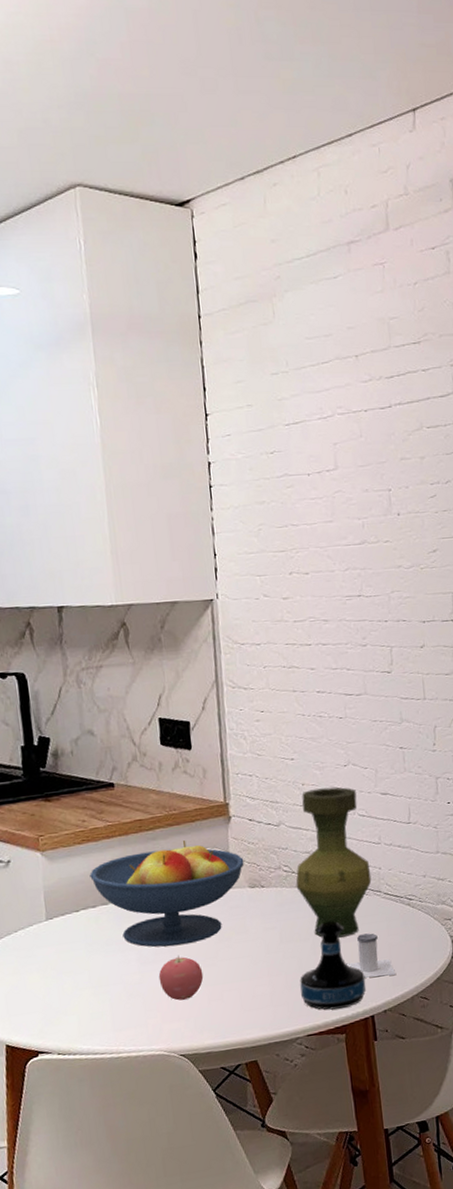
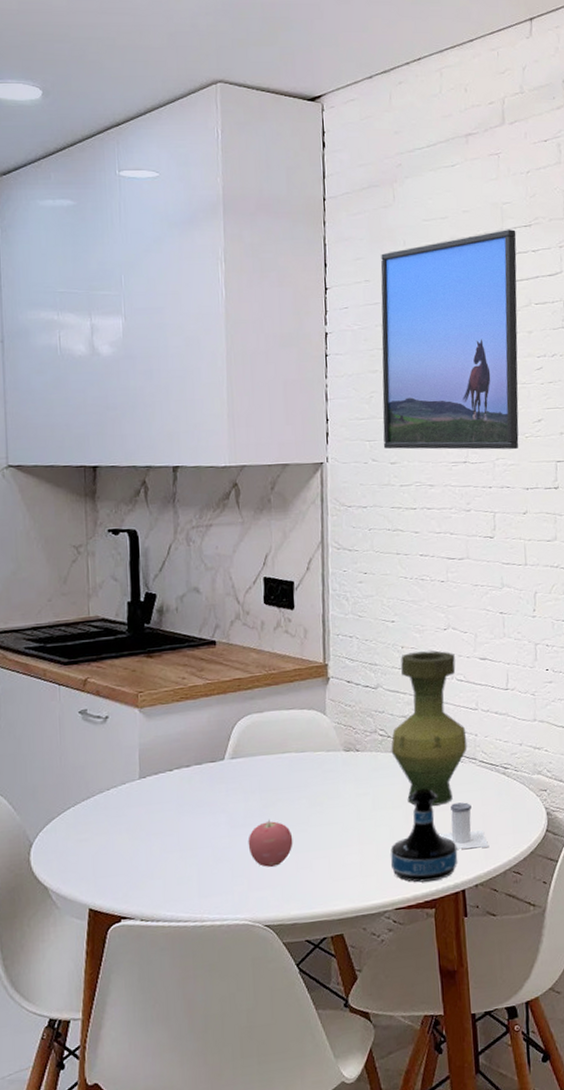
fruit bowl: present [90,840,245,947] -> none [186,701,340,810]
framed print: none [263,347,414,584] -> present [381,229,519,450]

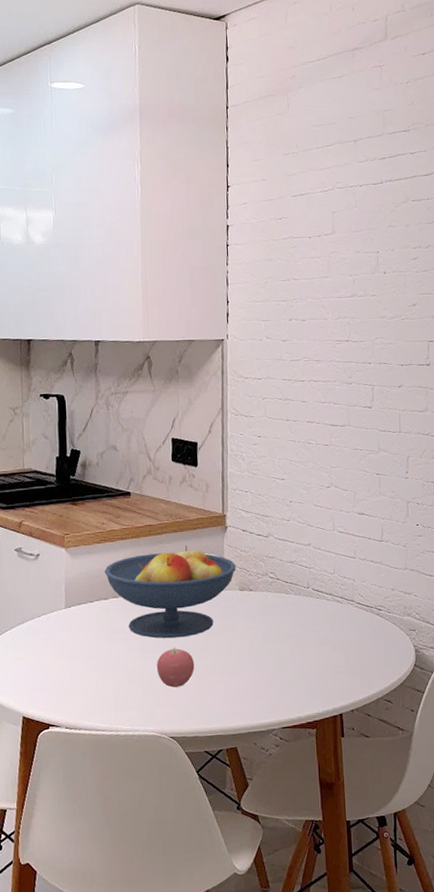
fruit bowl: none [186,701,340,810] -> present [104,545,236,639]
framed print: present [381,229,519,450] -> none [276,134,396,331]
vase: present [391,650,467,806] -> none [280,505,346,640]
tequila bottle: present [391,788,458,883] -> none [278,625,337,706]
salt shaker: present [438,802,488,850] -> none [320,638,363,679]

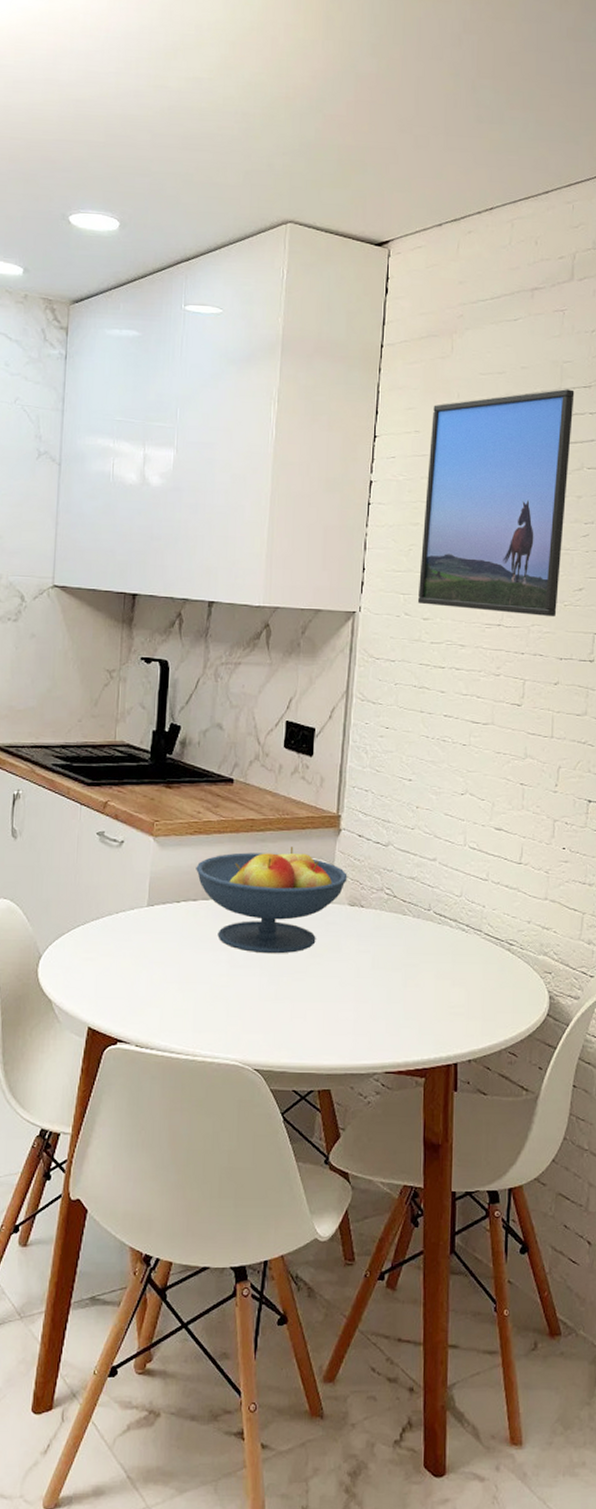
apple: present [156,646,195,688] -> none [245,963,290,1011]
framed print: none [276,134,396,331] -> present [417,389,575,617]

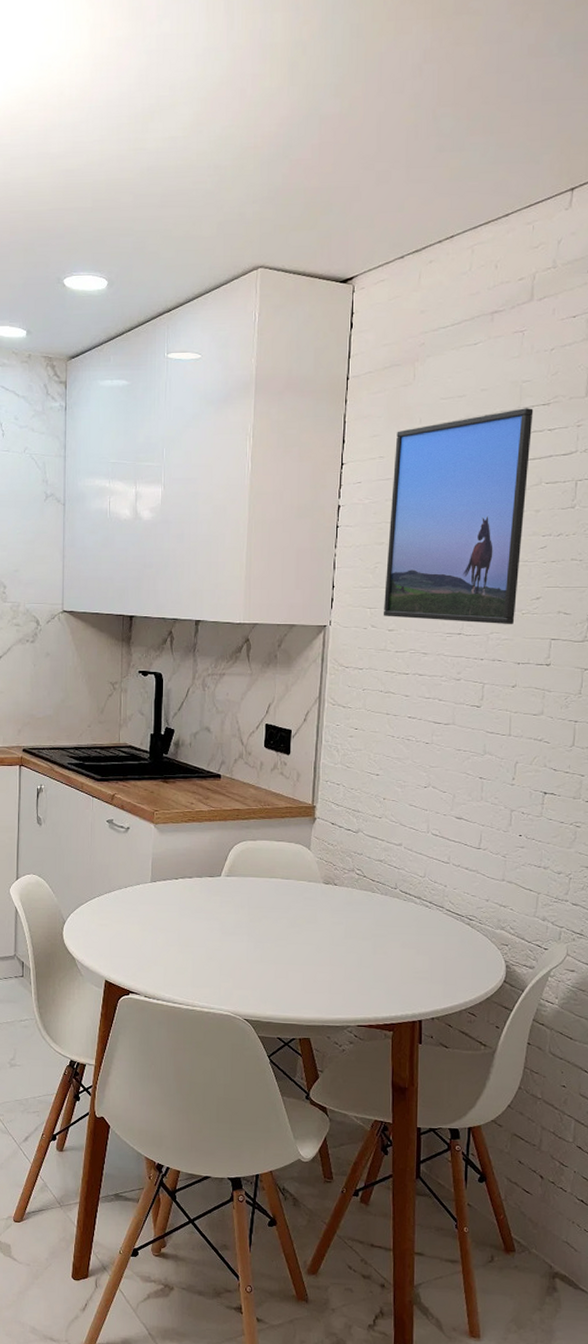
fruit bowl: present [196,847,348,954] -> none [191,833,322,924]

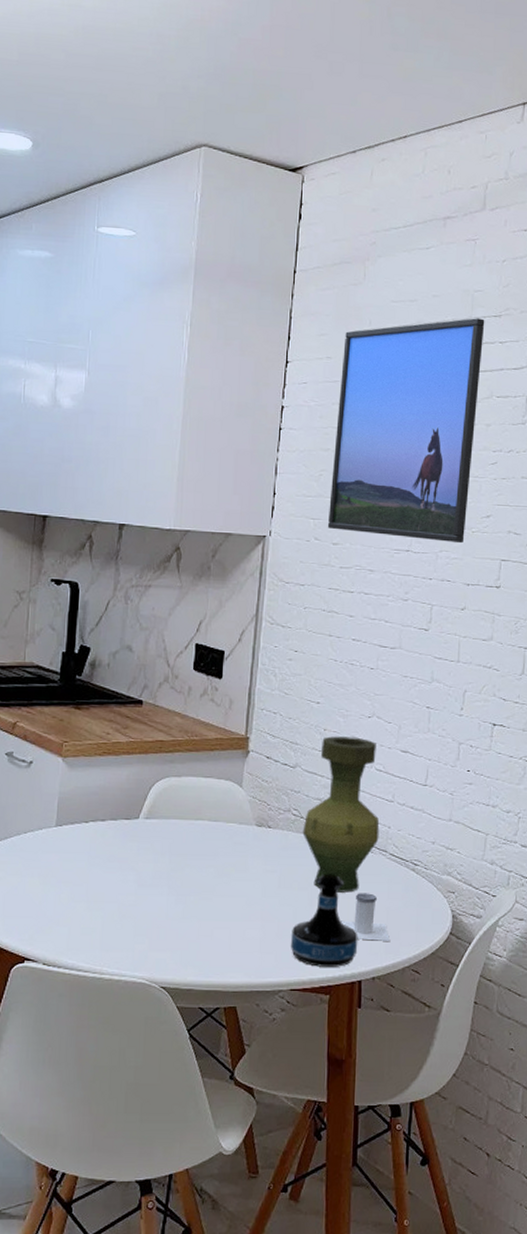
tequila bottle: none [357,926,418,1008] -> present [291,874,358,967]
vase: none [365,804,437,943] -> present [302,736,380,893]
salt shaker: none [402,943,447,987] -> present [341,893,390,941]

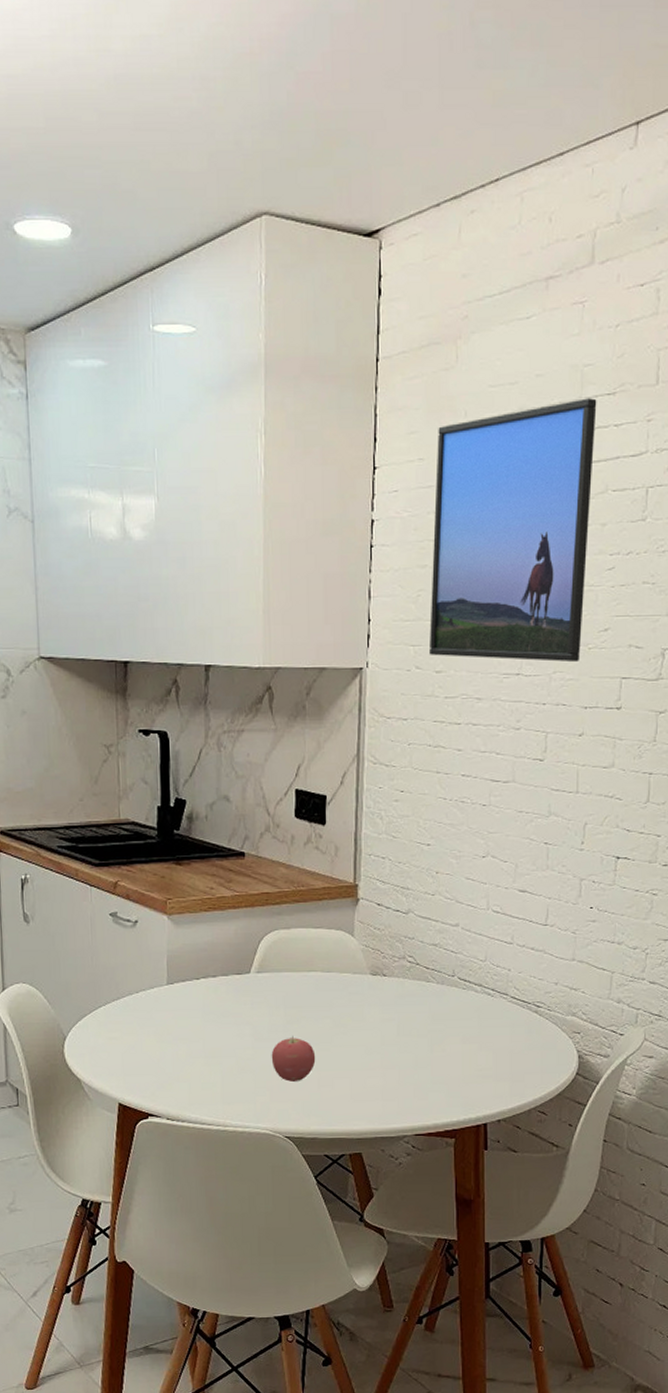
apple: none [153,883,197,930] -> present [271,1035,316,1082]
tequila bottle: present [291,874,358,967] -> none [413,1019,482,1112]
vase: present [302,736,380,893] -> none [419,878,499,1038]
salt shaker: present [341,893,390,941] -> none [463,1037,514,1084]

